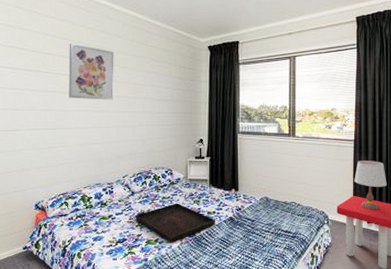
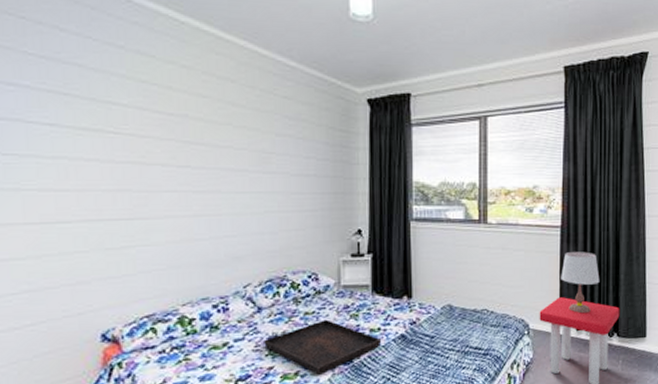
wall art: present [68,43,114,100] -> none [150,88,226,175]

